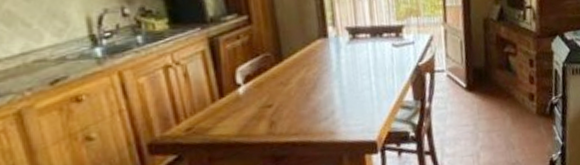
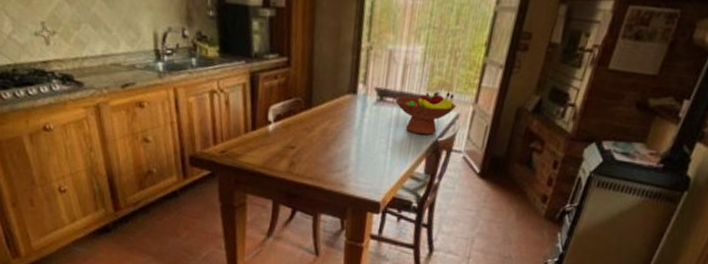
fruit bowl: none [367,17,429,64] -> present [395,92,457,135]

